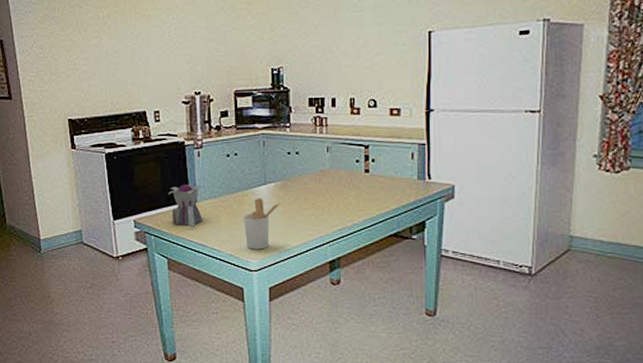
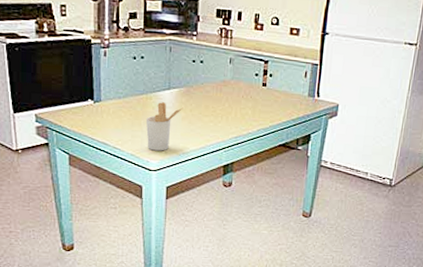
teapot: present [168,185,204,228] -> none [72,83,109,126]

